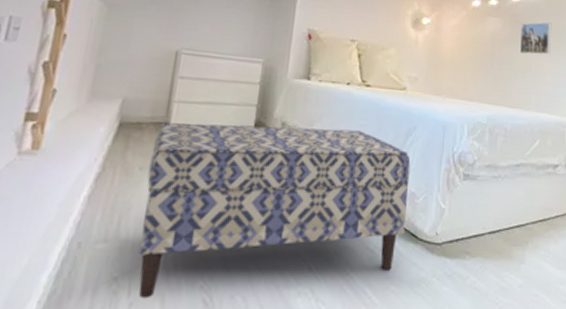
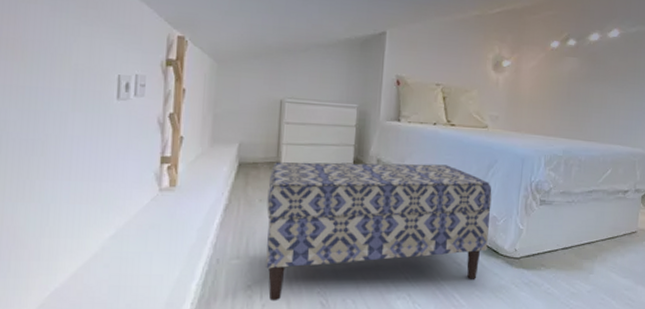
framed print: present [519,22,552,55] -> none [595,59,629,91]

